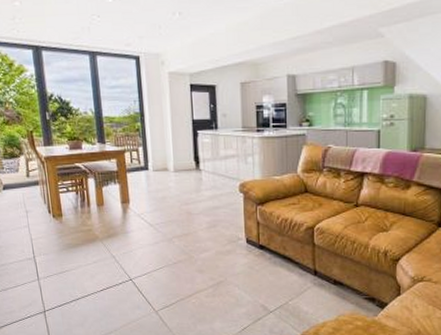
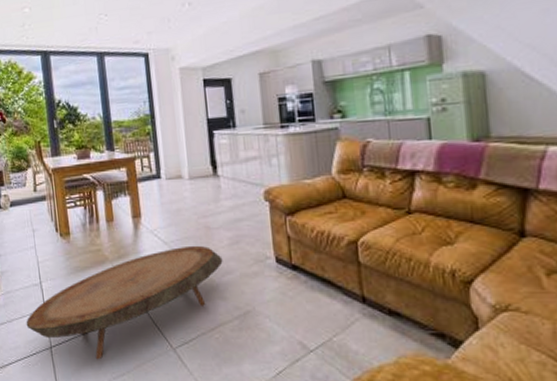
coffee table: none [20,227,201,321] -> present [26,245,223,360]

